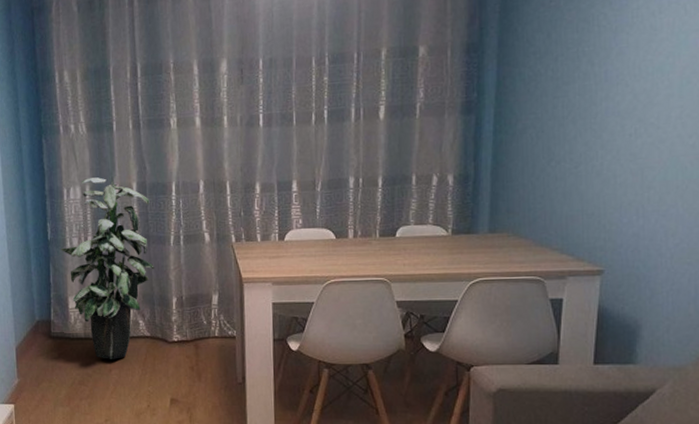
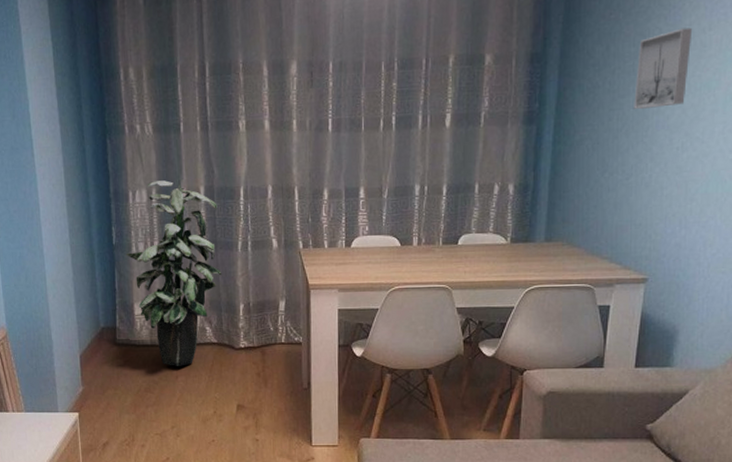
wall art: none [579,11,641,96] -> present [634,27,693,109]

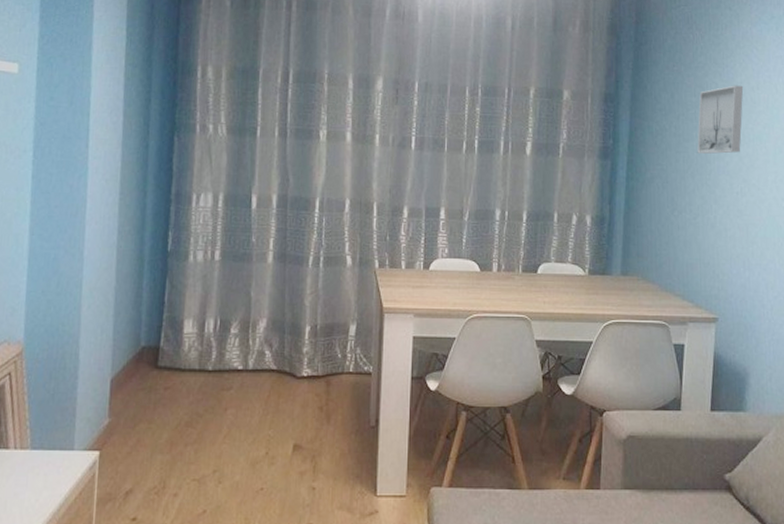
indoor plant: present [126,180,222,366] -> none [181,185,290,396]

